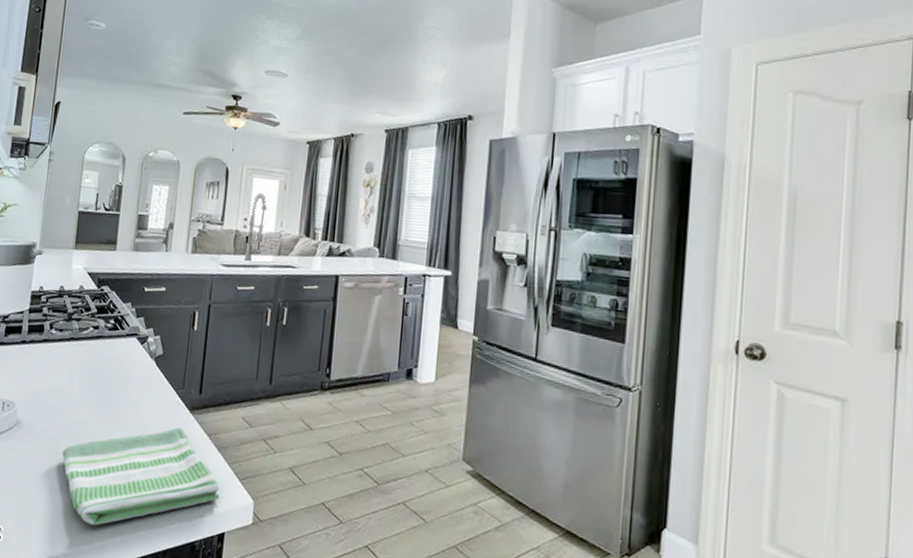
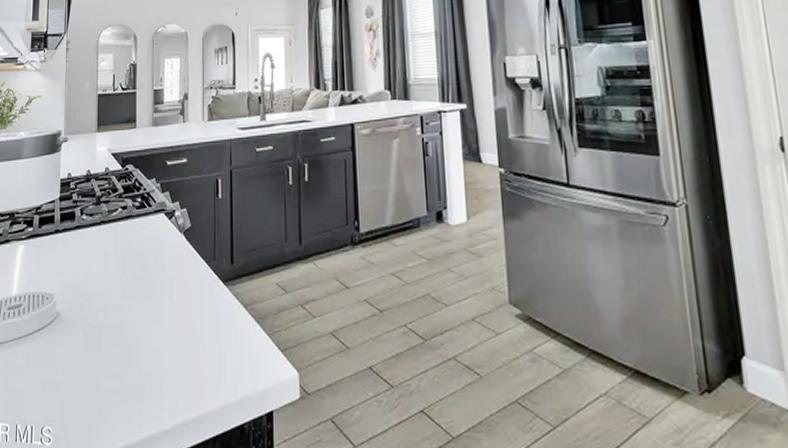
dish towel: present [62,427,220,526] -> none [103,302,264,417]

